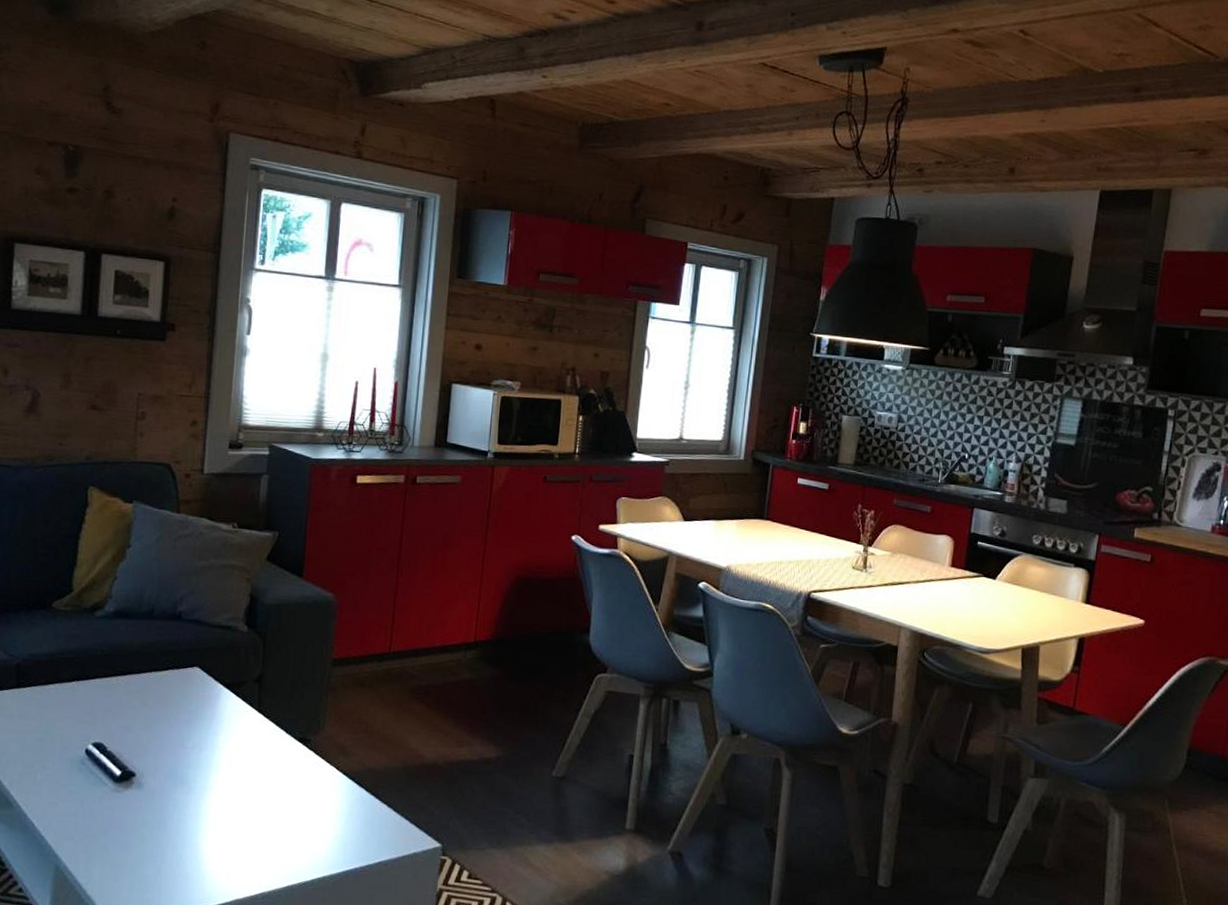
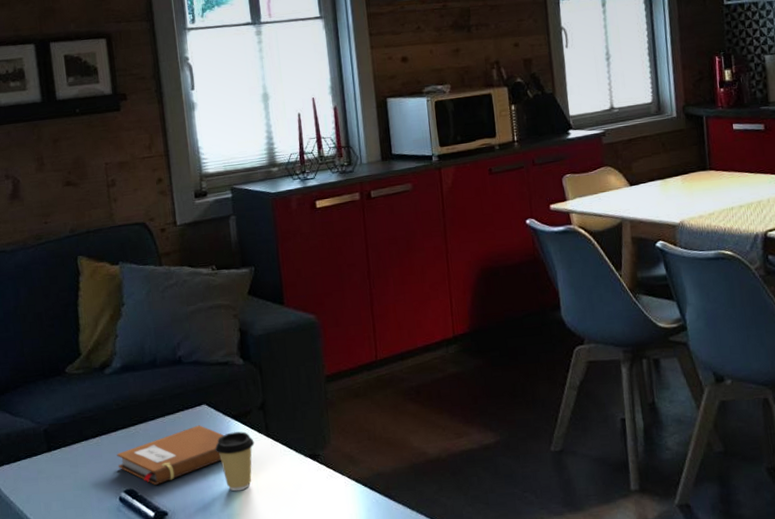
notebook: none [90,687,212,744] -> present [117,425,224,486]
coffee cup: none [200,701,244,764] -> present [215,431,255,492]

